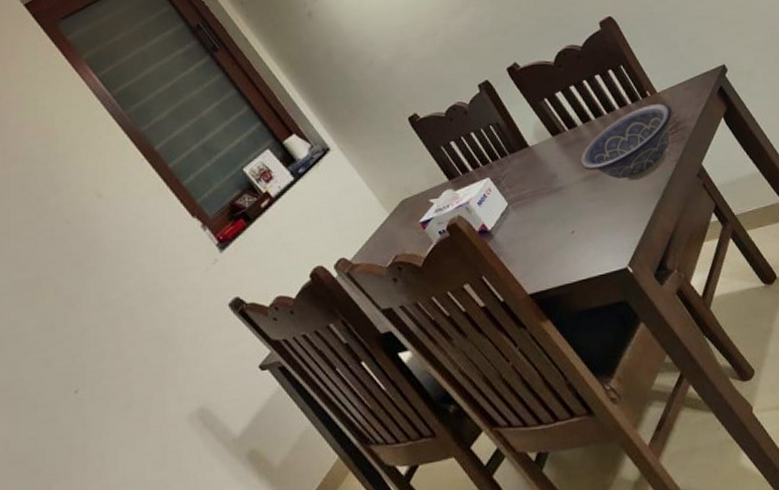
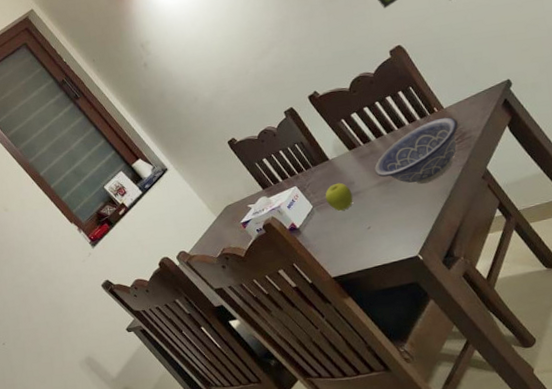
fruit: none [523,175,555,211] -> present [325,182,353,212]

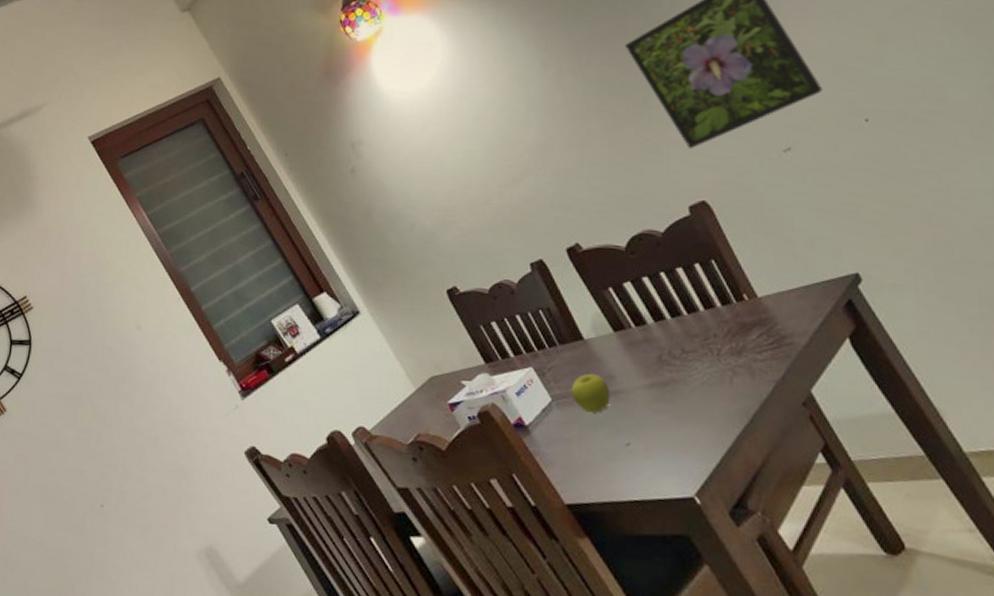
decorative bowl: present [374,117,458,185] -> none [645,309,776,398]

